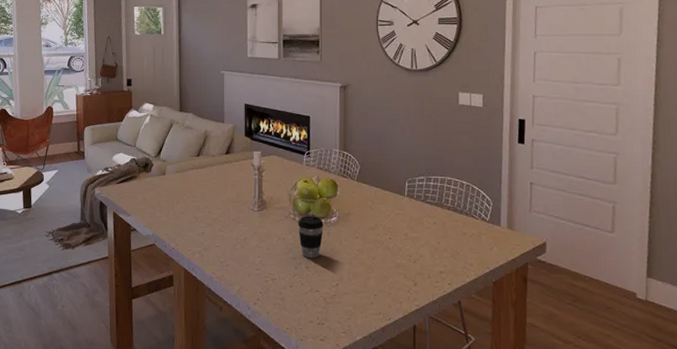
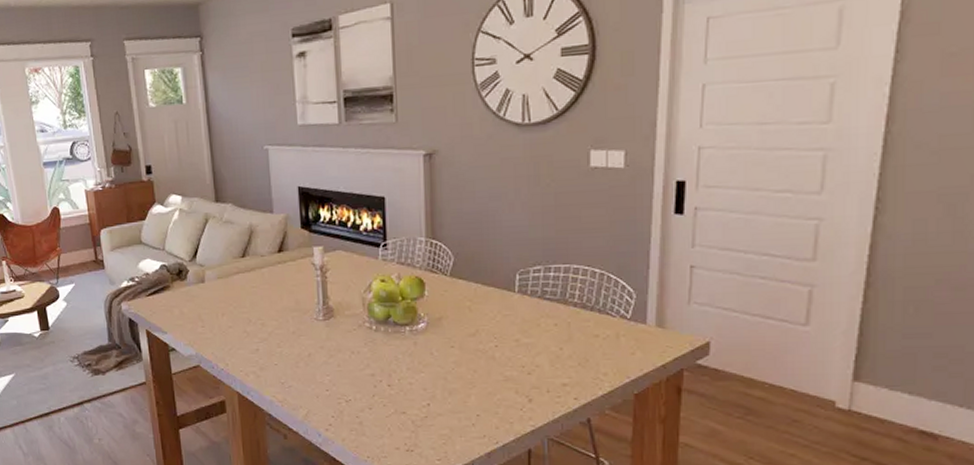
coffee cup: present [297,216,324,259] -> none [374,323,409,375]

